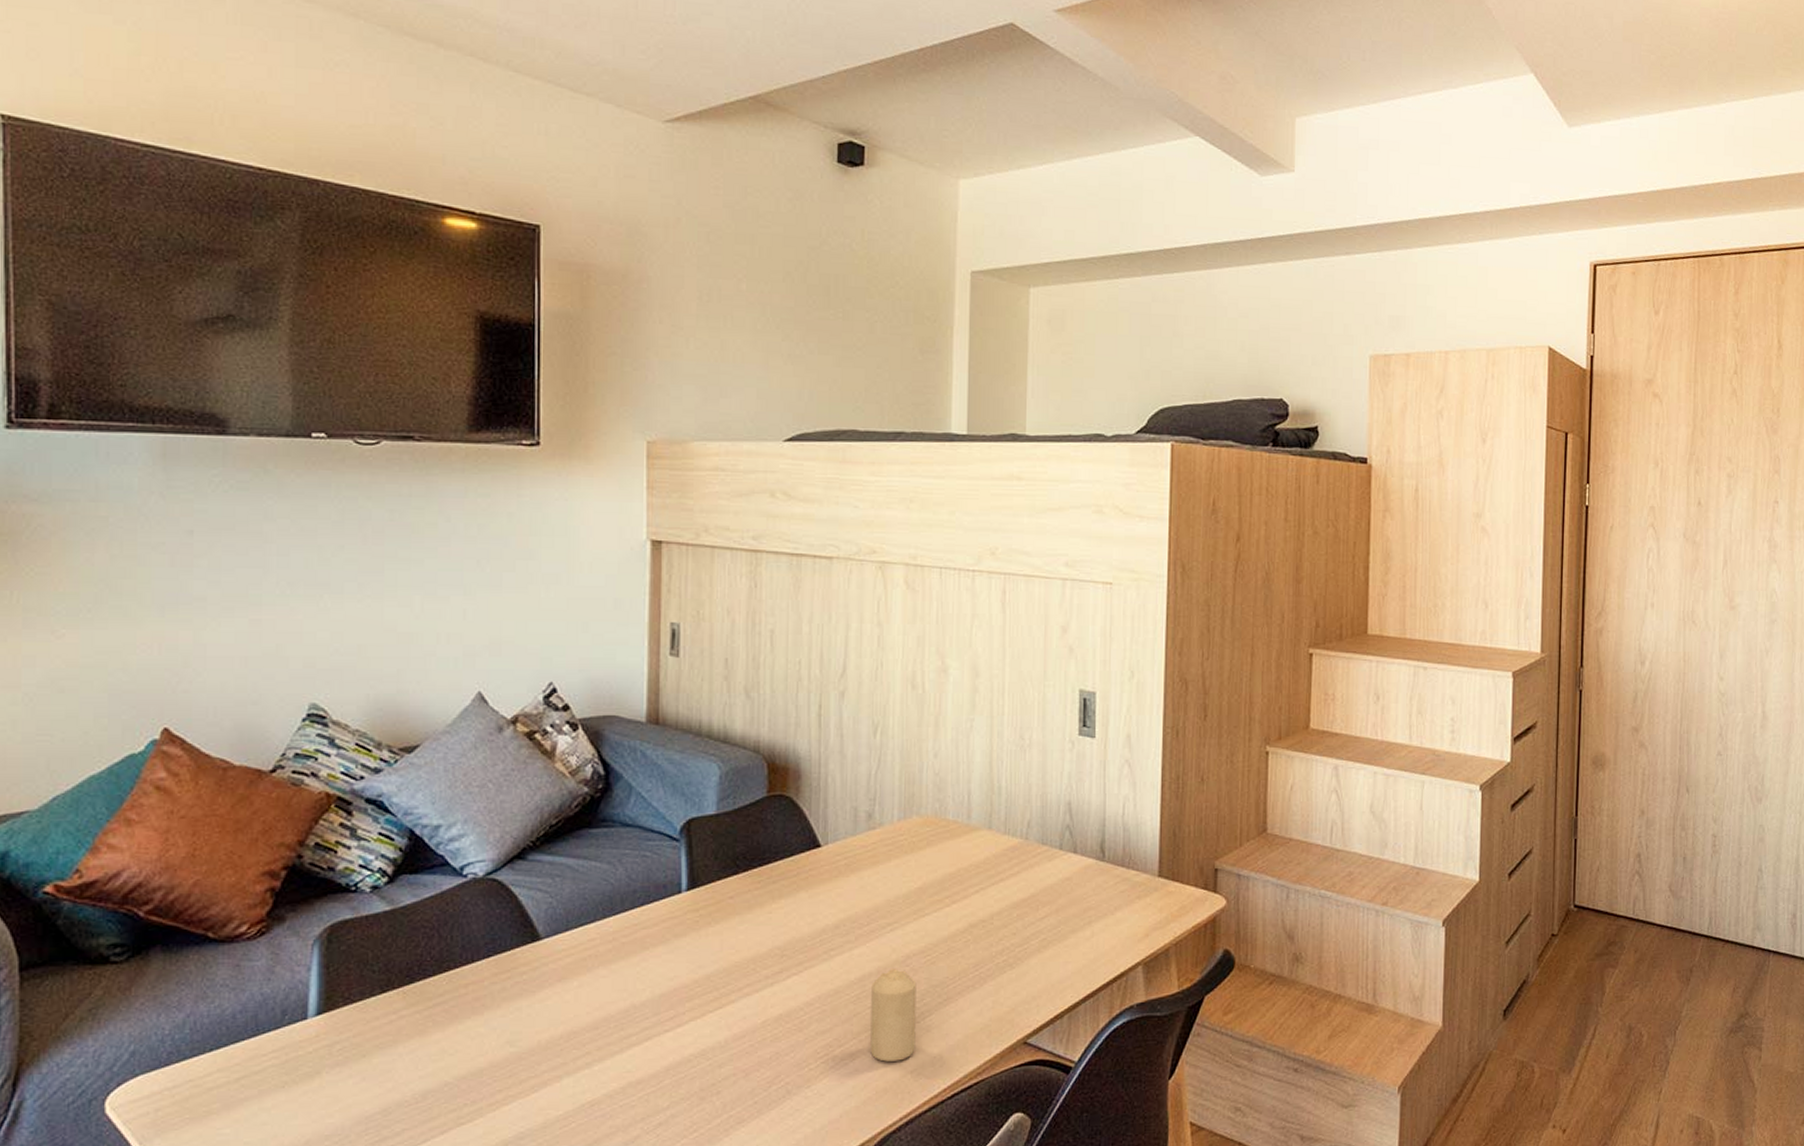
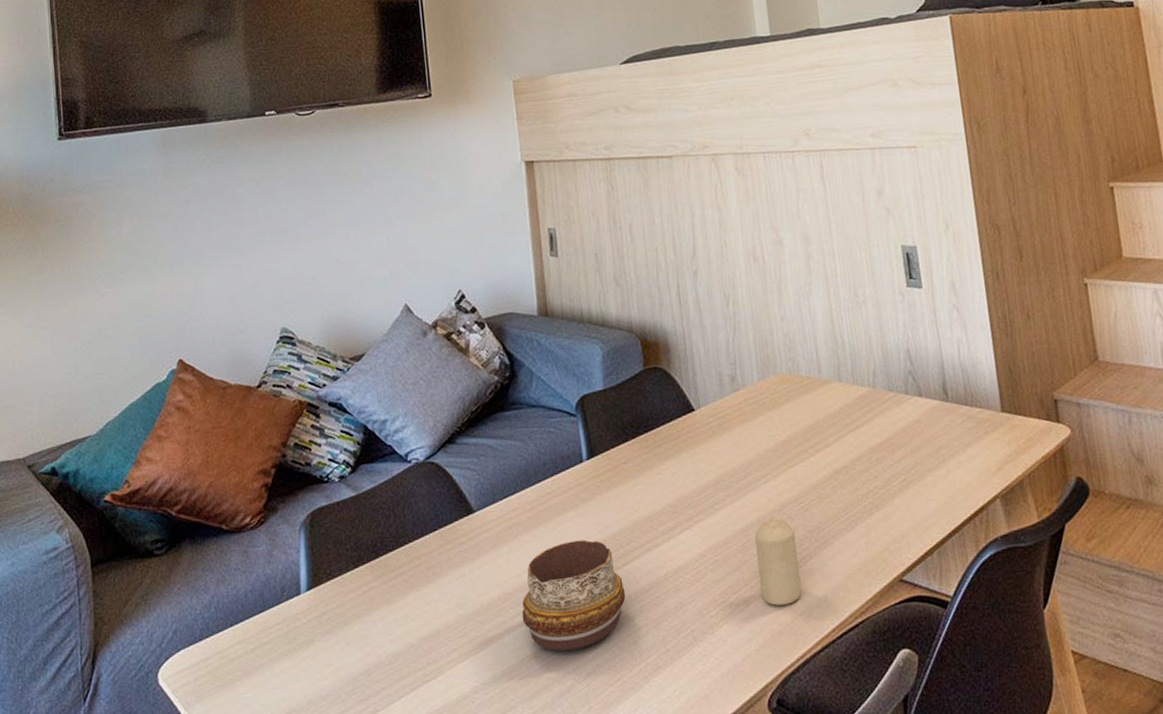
decorative bowl: none [587,978,714,1099] -> present [522,540,626,652]

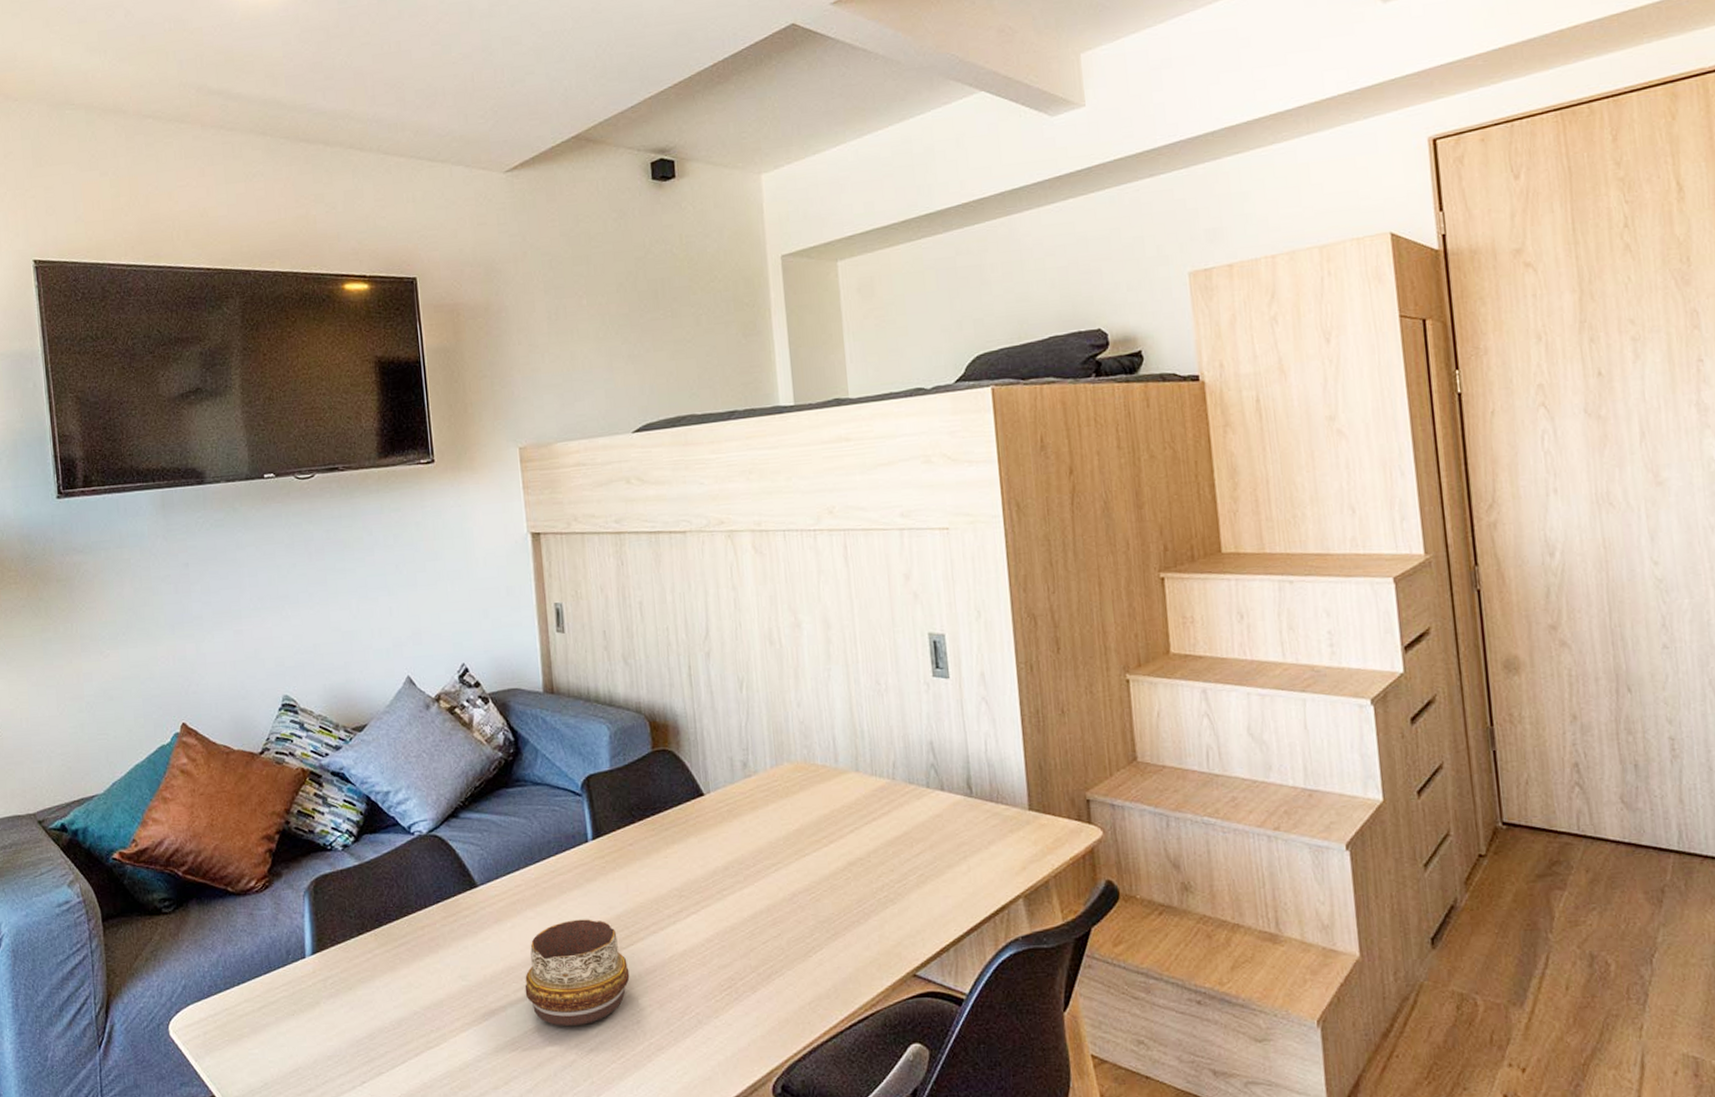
candle: present [755,517,802,606] -> none [763,906,811,994]

